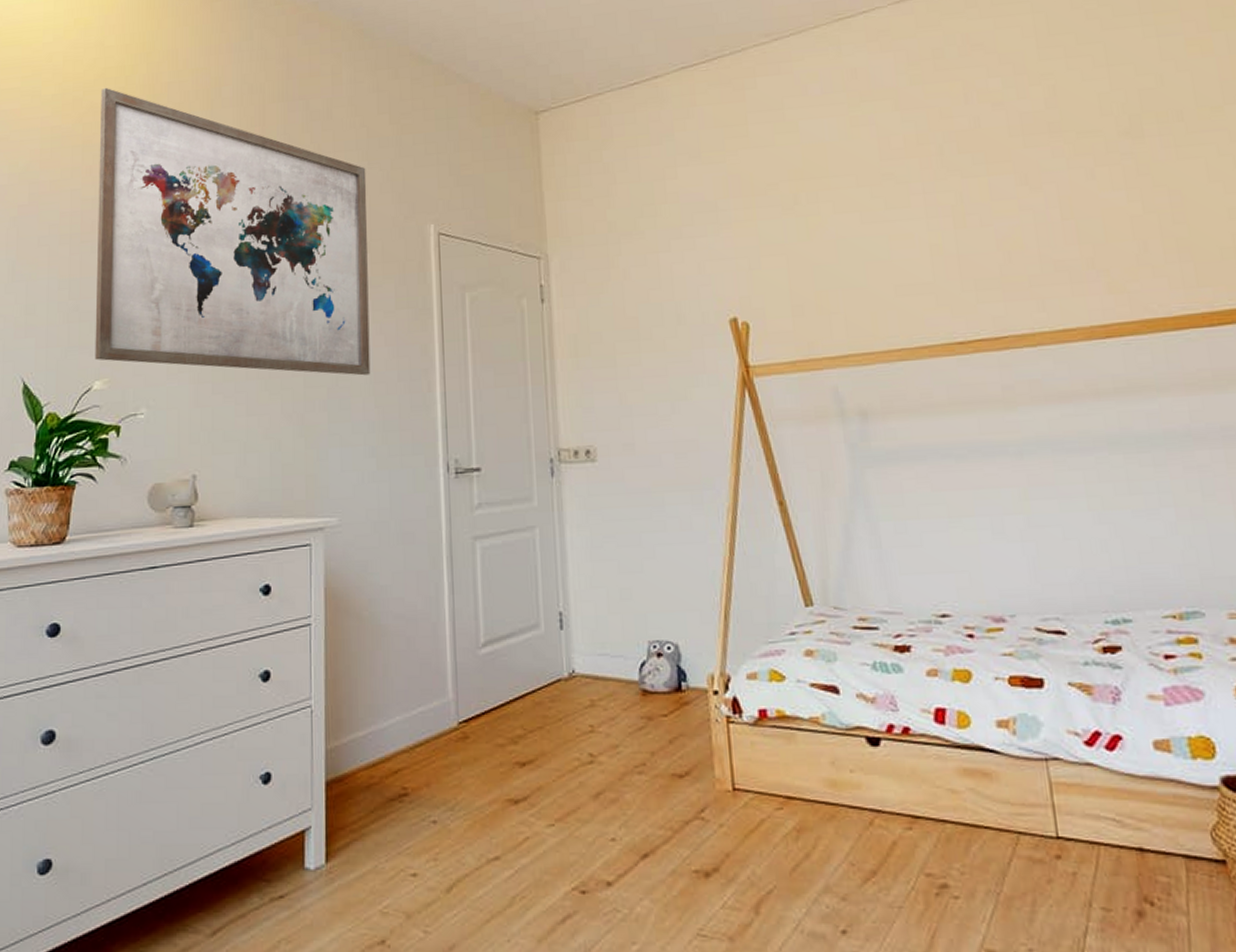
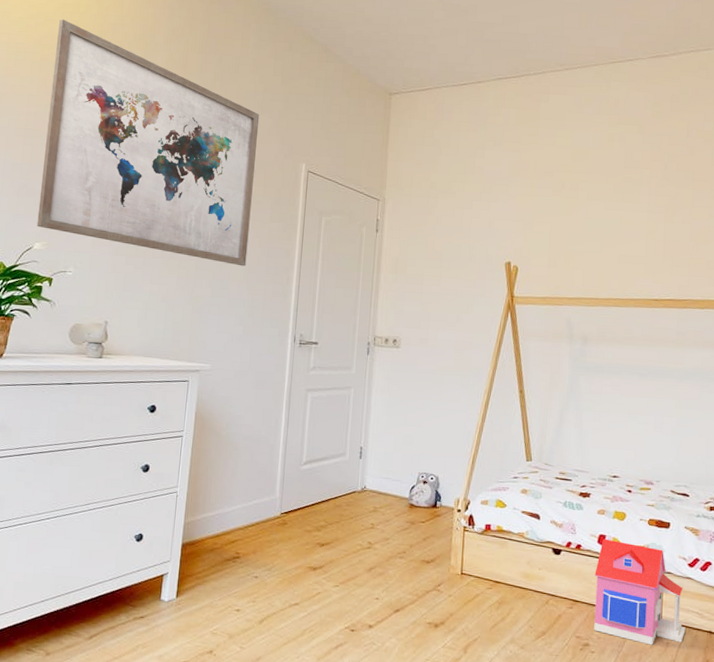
toy house: none [938,714,1100,879] -> present [594,538,686,645]

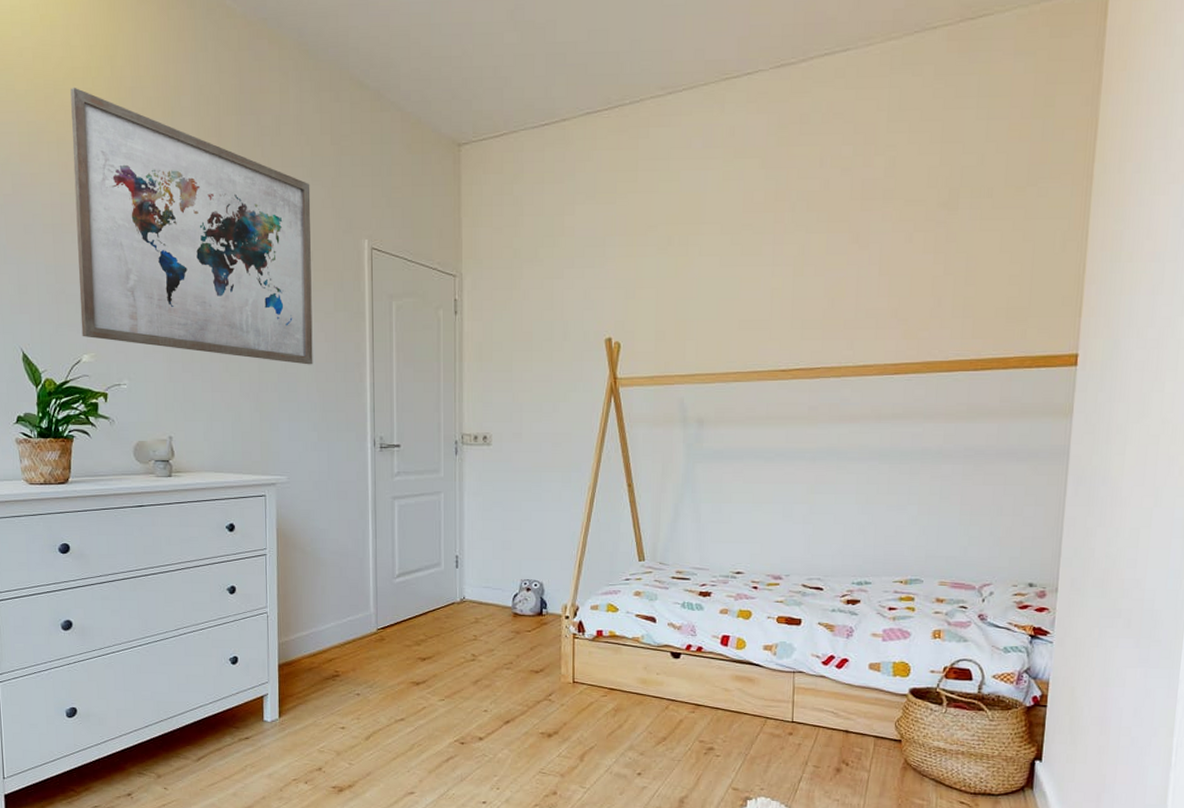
toy house: present [594,538,686,645] -> none [718,639,819,747]

